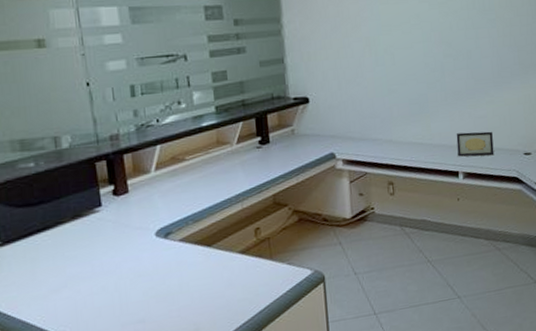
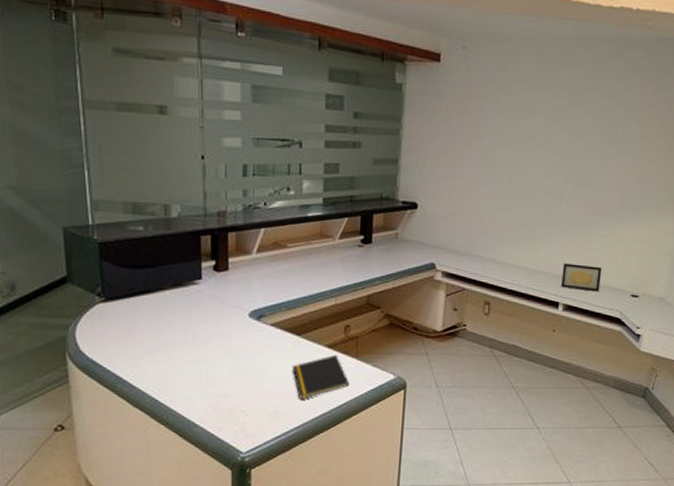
notepad: none [206,259,268,312] -> present [292,354,350,400]

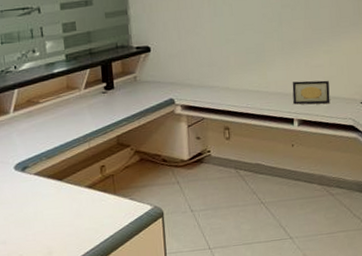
notepad: present [292,354,350,400] -> none [58,193,112,239]

